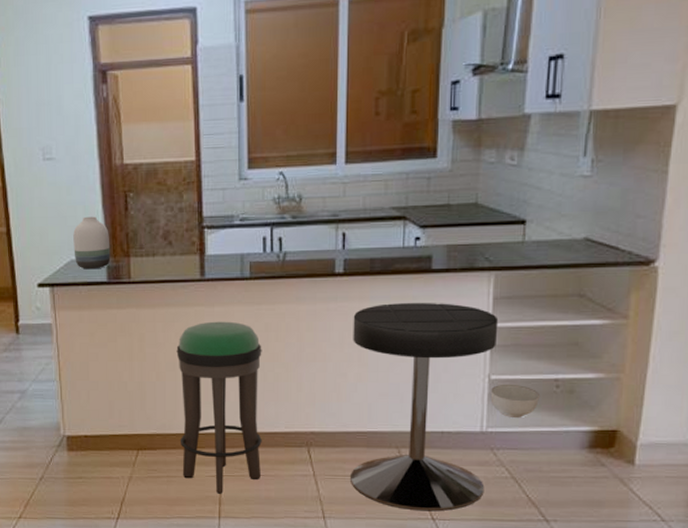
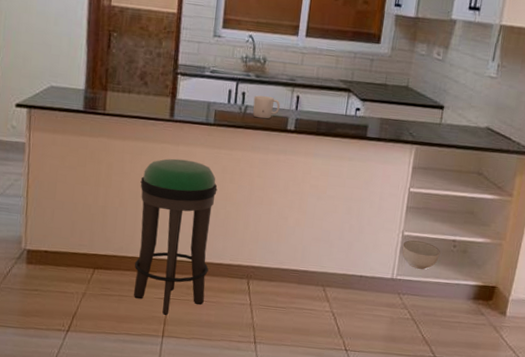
vase: present [73,216,111,270] -> none [54,48,90,98]
mug: none [292,238,324,265] -> present [252,95,280,119]
bar stool: present [351,302,499,512] -> none [281,161,415,344]

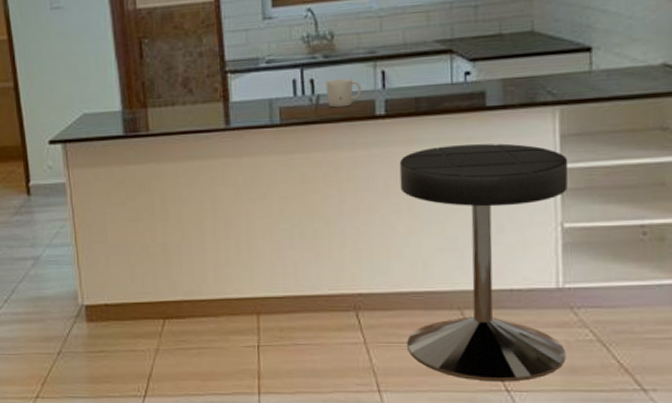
bar stool: present [133,158,218,315] -> none [202,173,304,367]
bar stool: none [281,161,415,344] -> present [399,143,569,382]
bowl: present [402,240,441,270] -> none [565,233,625,272]

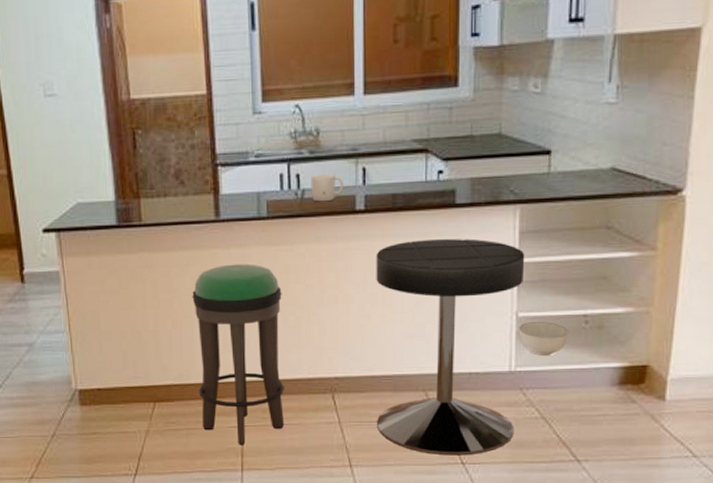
bar stool: none [202,173,304,367] -> present [192,264,284,445]
bowl: none [565,233,625,272] -> present [518,322,570,357]

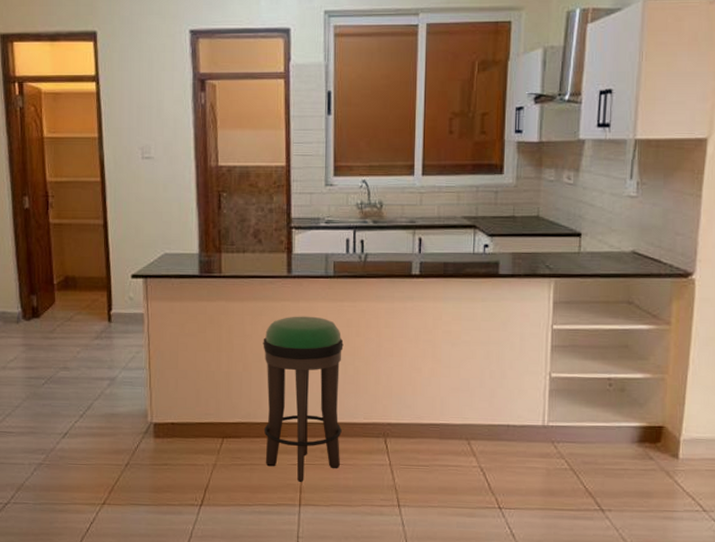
mug: present [310,174,343,202] -> none [373,242,402,266]
bar stool: present [376,238,525,456] -> none [424,303,558,501]
bowl: present [518,322,570,357] -> none [551,382,596,414]

